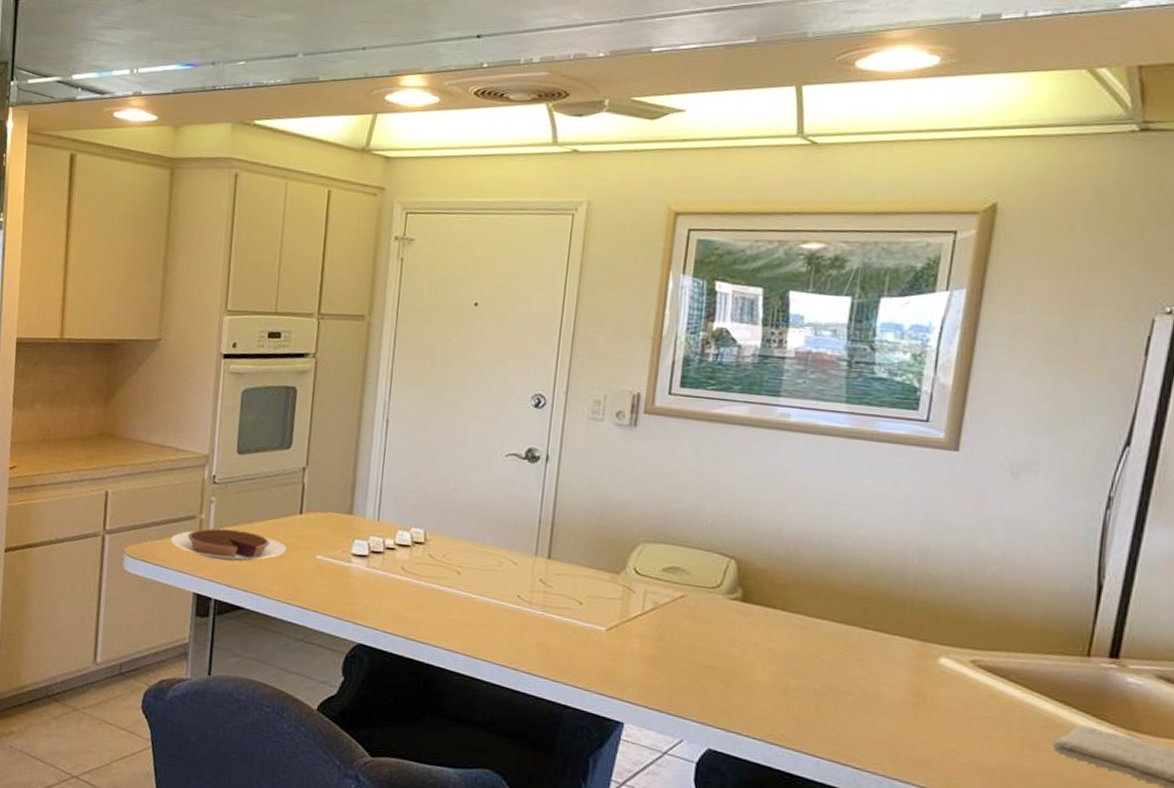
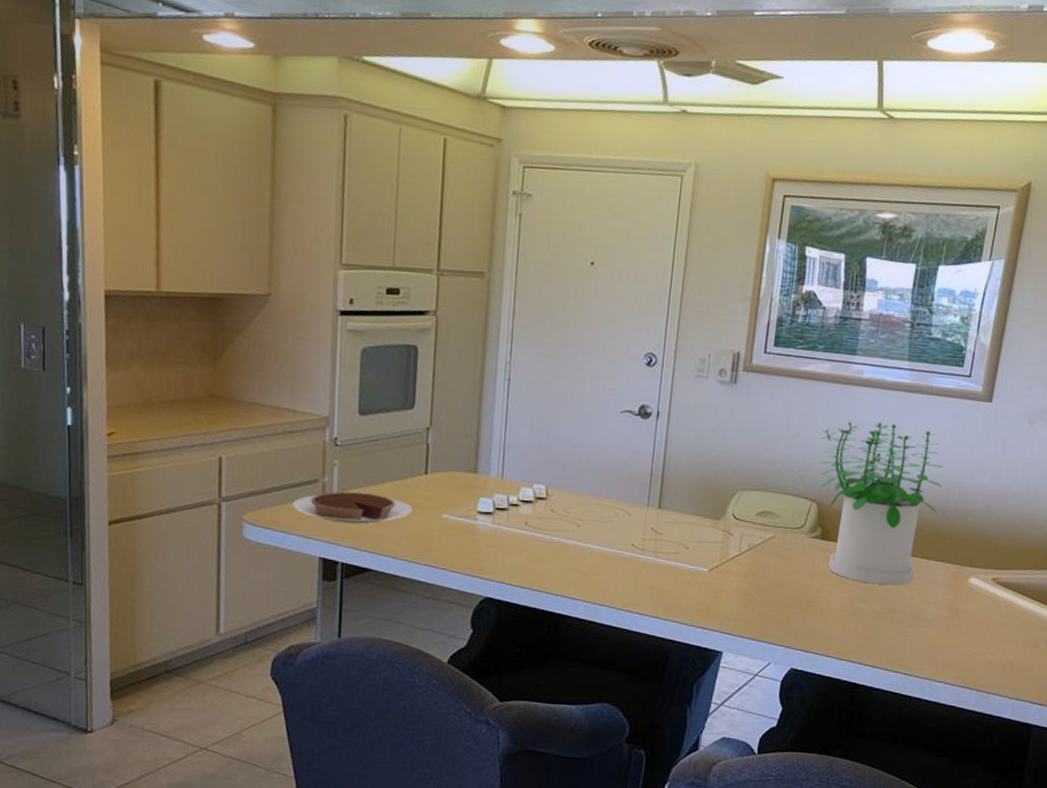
potted plant: none [737,469,898,661] -> present [819,421,944,586]

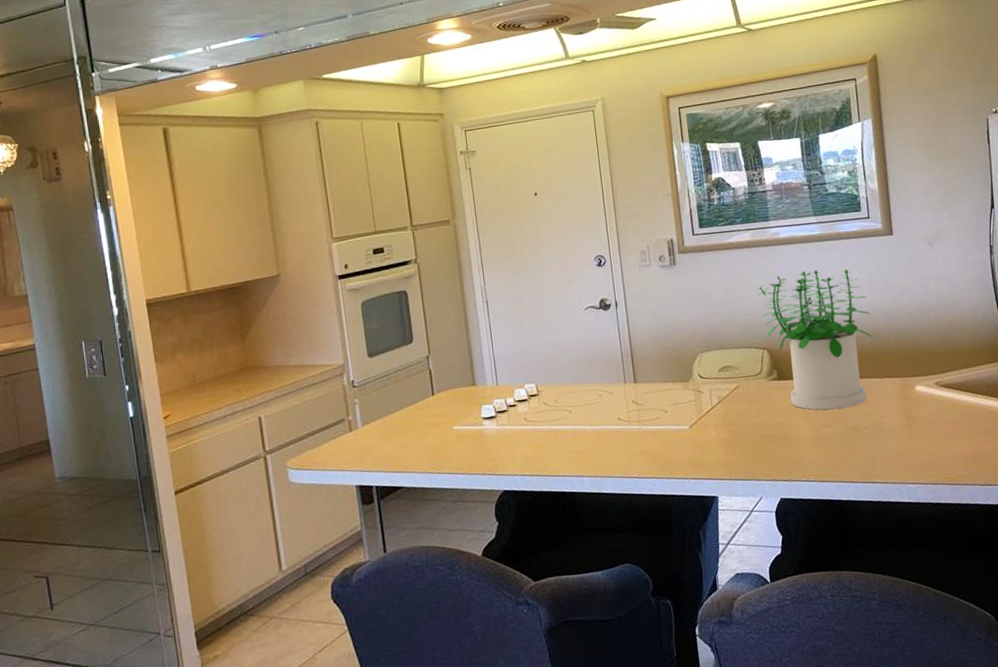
chocolate tart: present [292,491,413,524] -> none [325,421,428,453]

